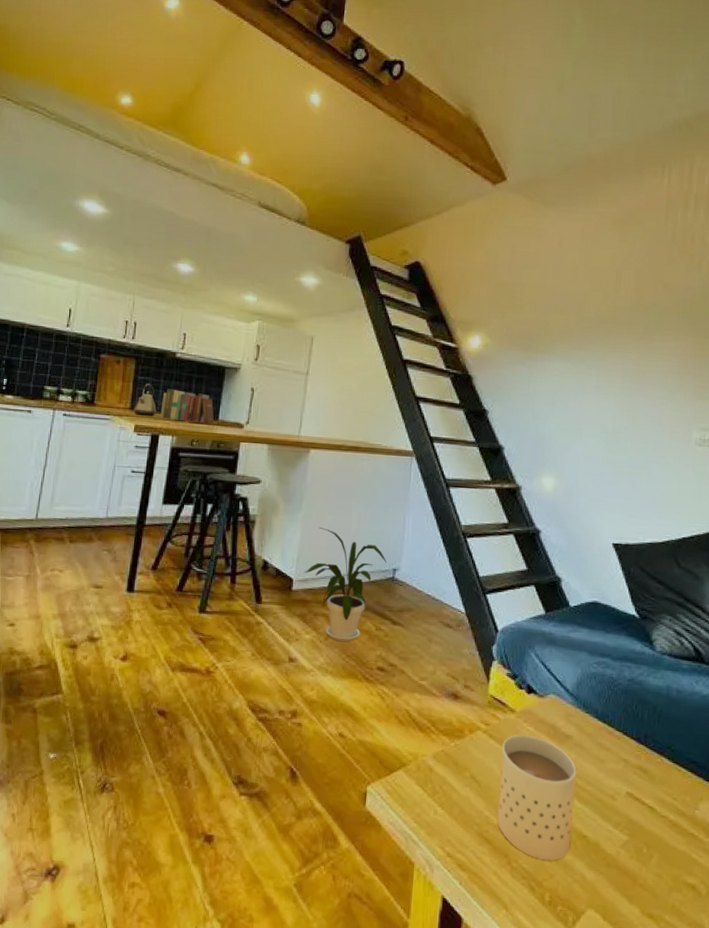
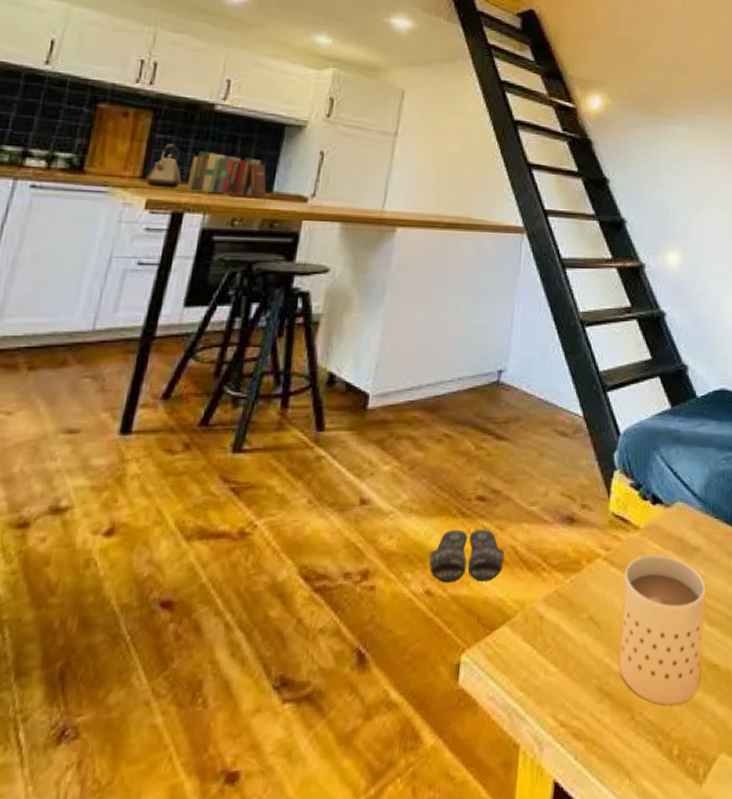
house plant: present [304,527,387,642] -> none [384,324,491,470]
slippers: none [341,690,400,734] -> present [429,529,504,583]

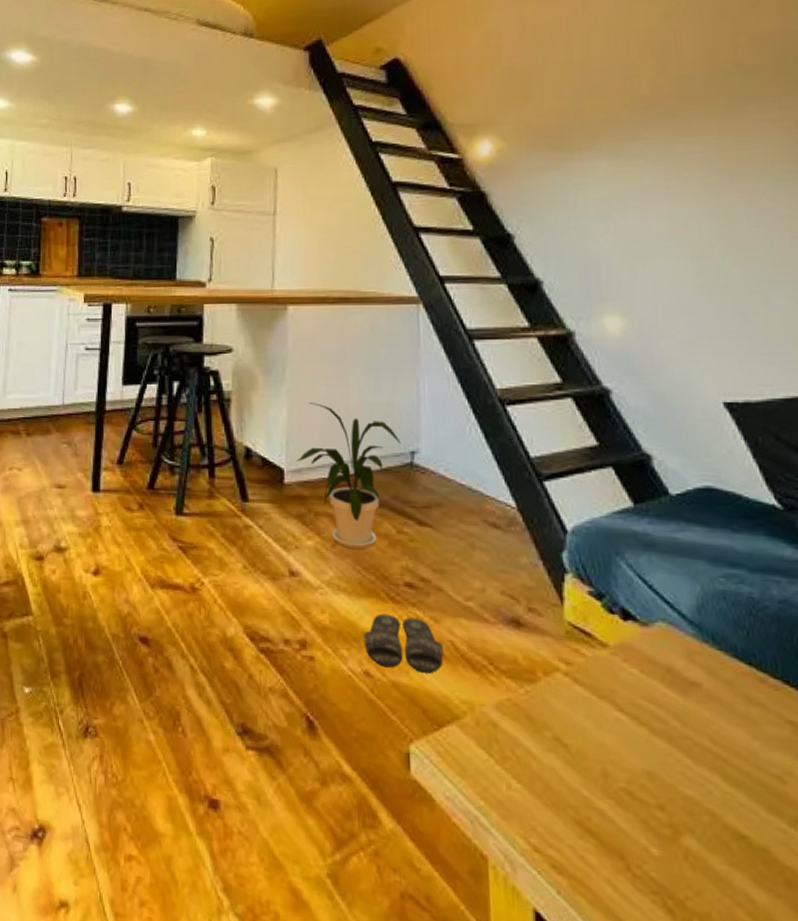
kettle: present [145,144,182,189] -> none [81,245,106,284]
books: present [186,150,267,198] -> none [111,248,172,286]
house plant: none [384,324,491,470] -> present [296,401,401,550]
mug: present [618,554,706,705] -> none [594,679,722,871]

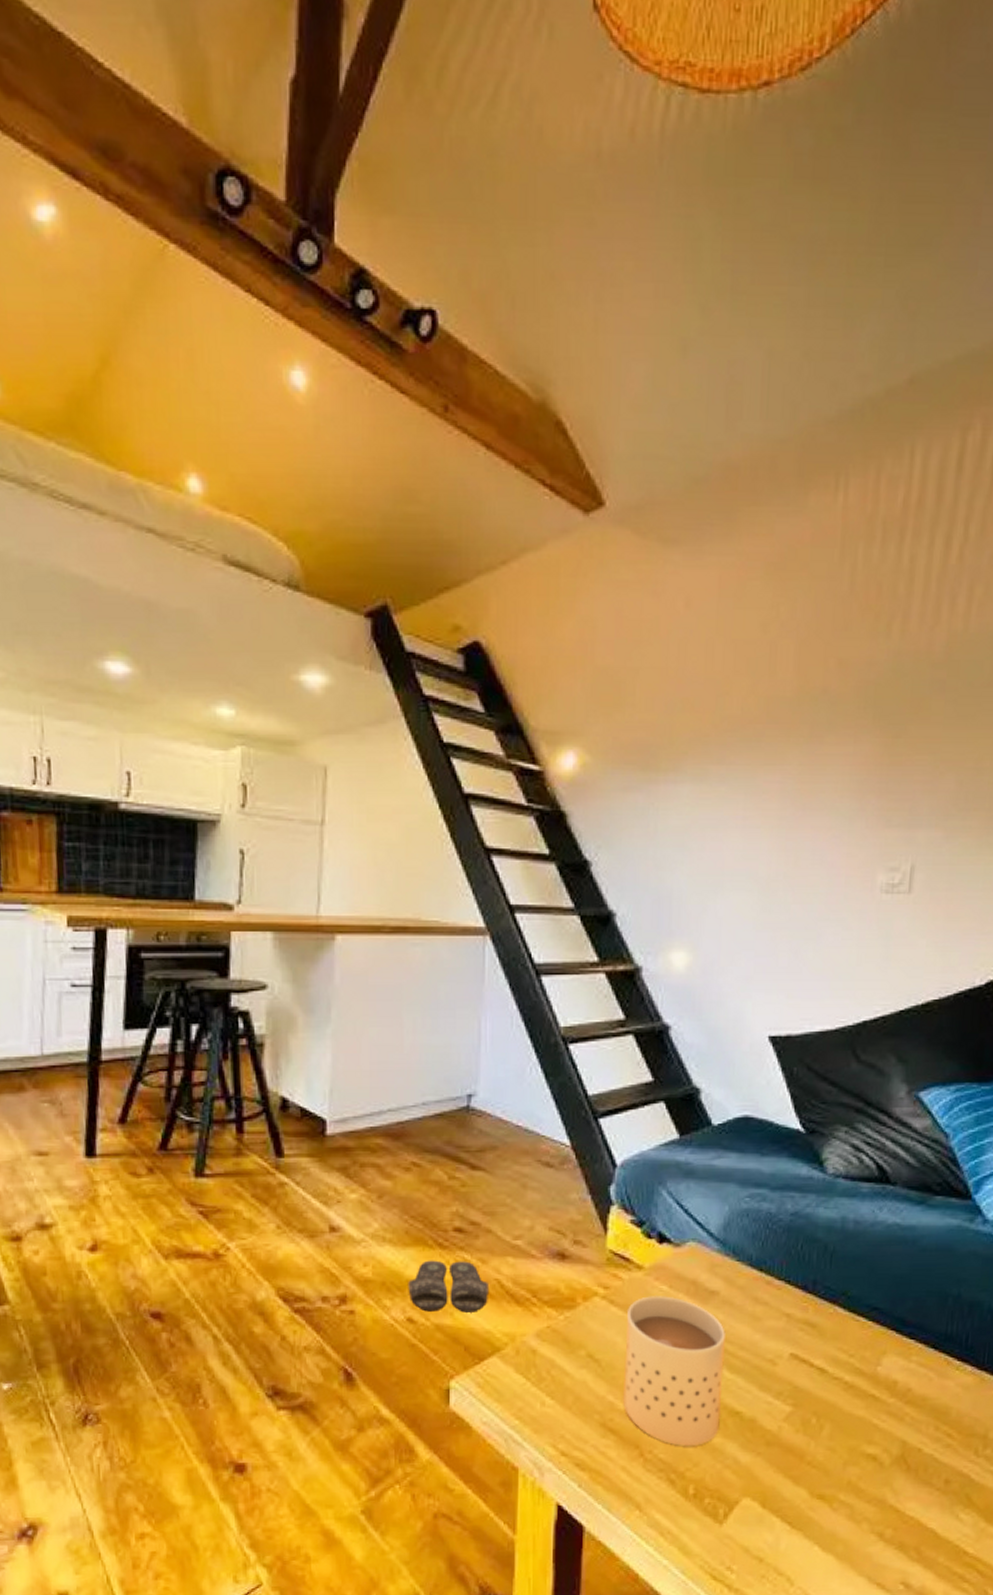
house plant: present [296,401,401,550] -> none [341,1044,458,1199]
mug: none [594,679,722,871] -> present [623,1296,725,1447]

